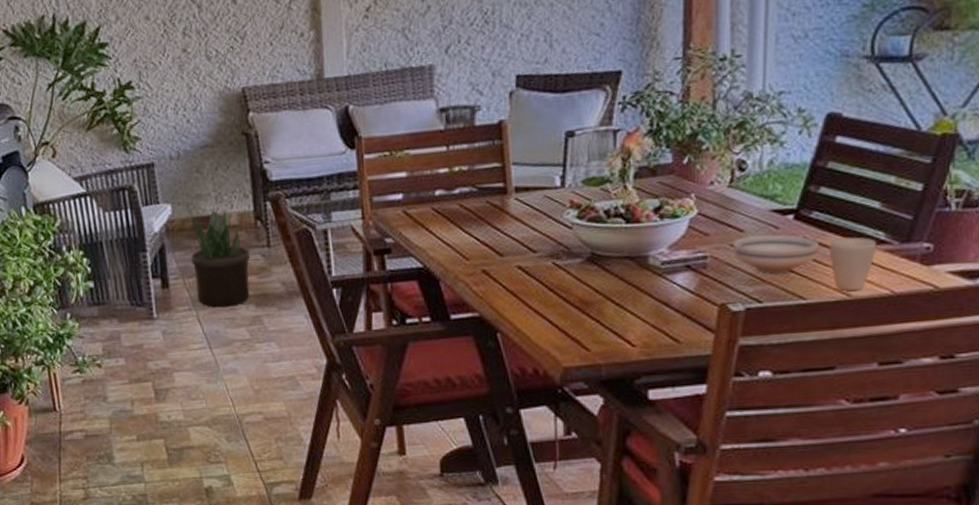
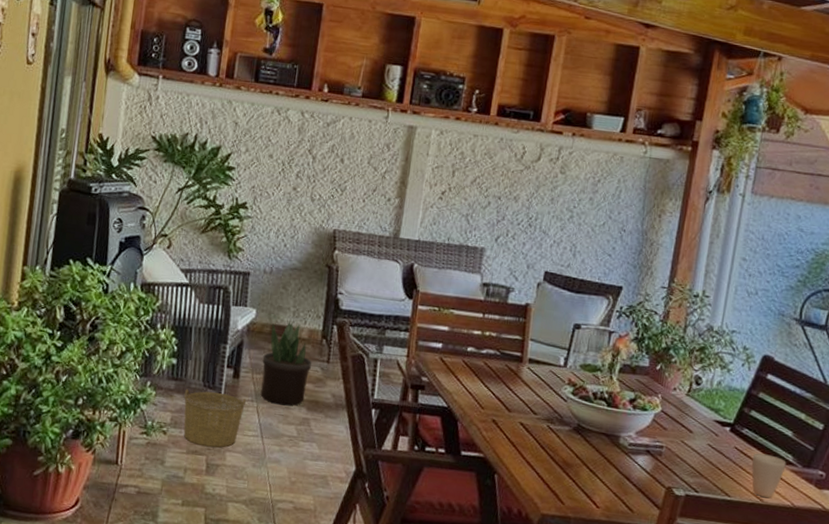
basket: none [111,308,183,373] -> present [183,389,246,448]
bowl: present [734,234,820,274] -> none [683,437,746,472]

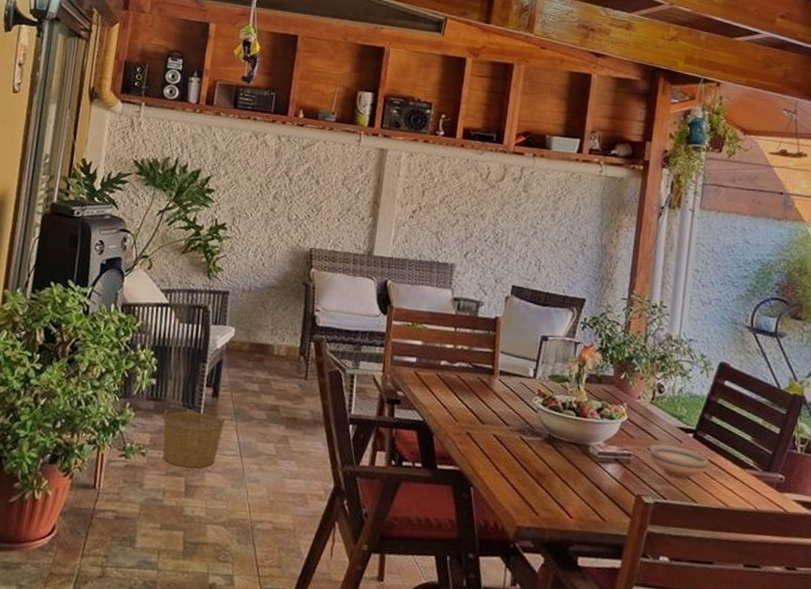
planter: present [260,321,312,406] -> none [239,339,291,424]
bowl: none [683,437,746,472] -> present [650,444,709,479]
cup: present [751,453,787,498] -> none [715,458,748,502]

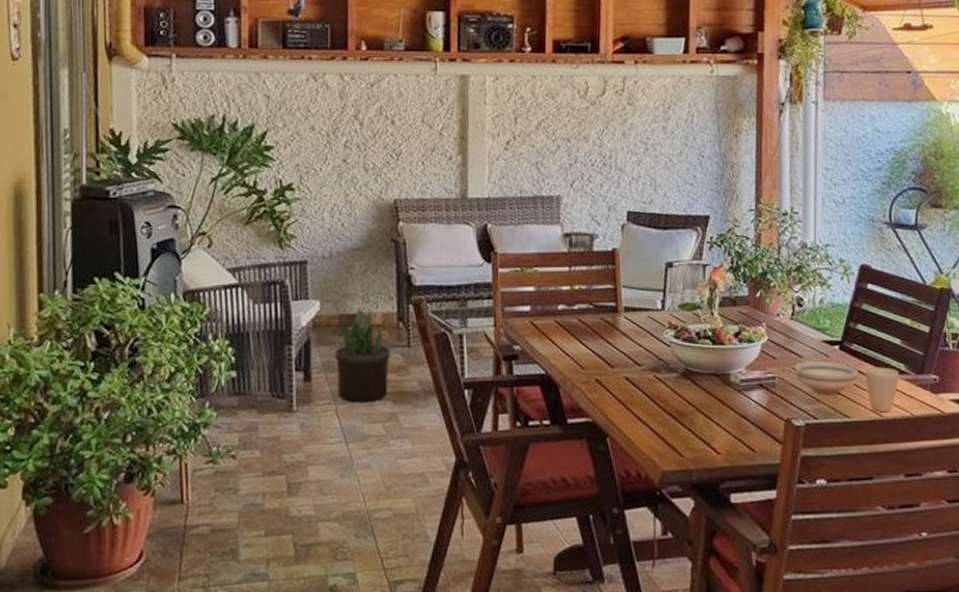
basket: present [162,409,225,469] -> none [251,401,322,465]
planter: none [239,339,291,424] -> present [334,308,391,403]
cup: none [715,458,748,502] -> present [865,367,900,412]

